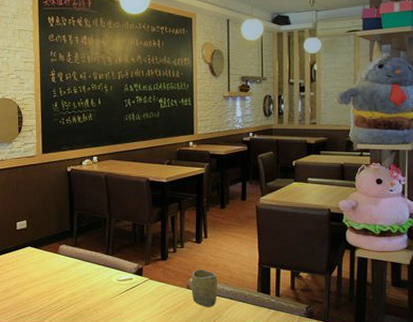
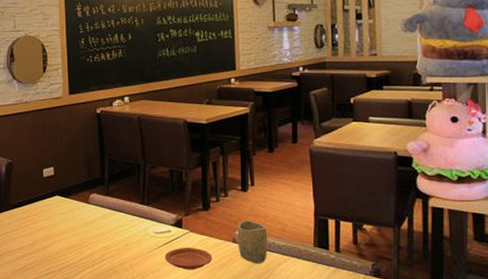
plate: none [126,293,169,314] -> present [164,247,213,270]

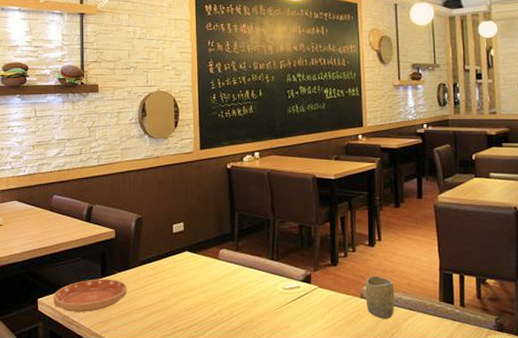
plate: present [164,247,213,270] -> none [293,303,341,327]

